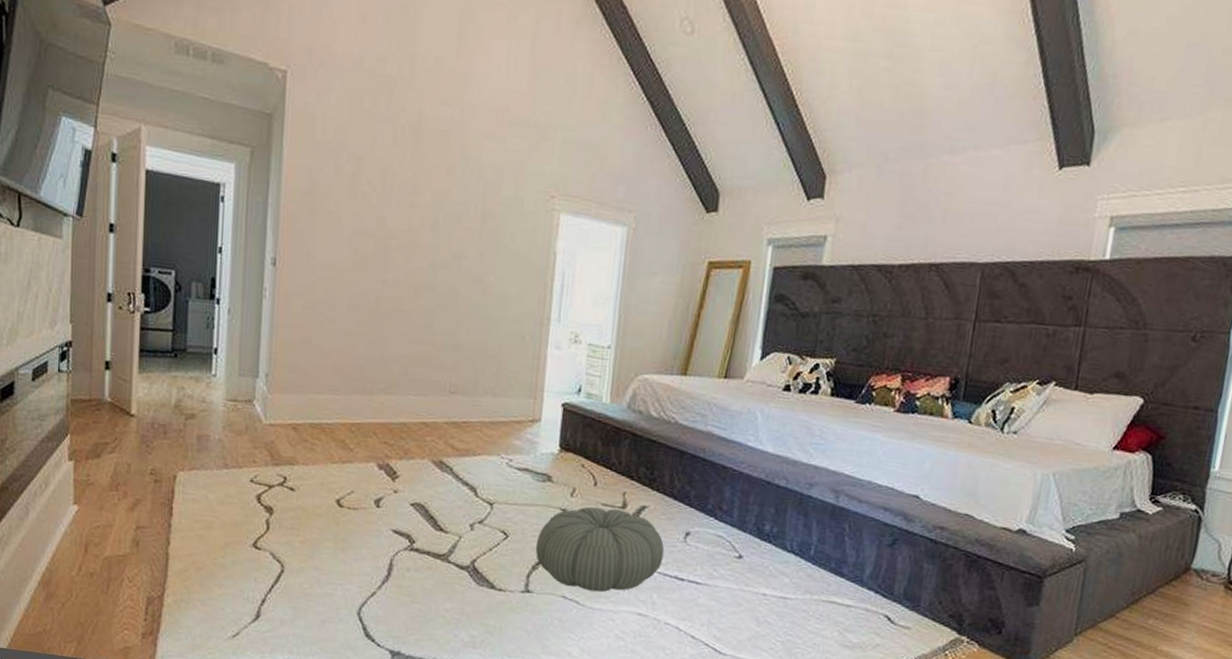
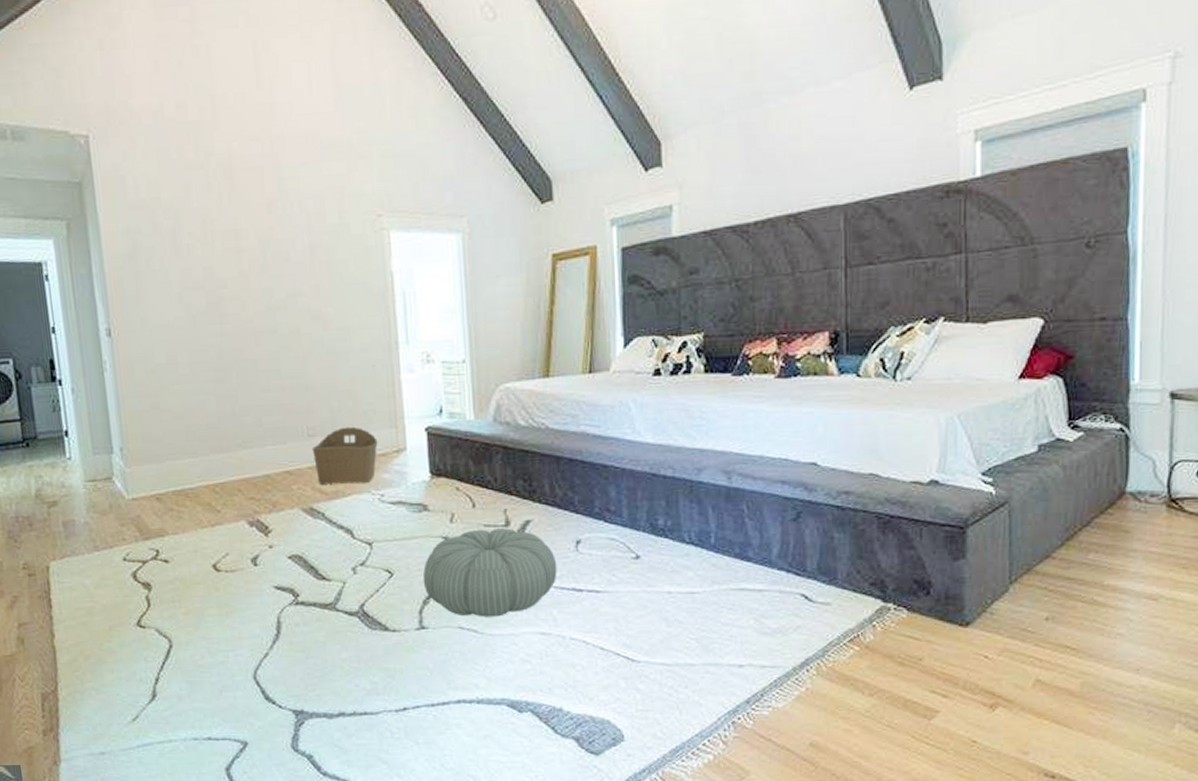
wicker basket: none [450,389,515,446] -> present [311,426,378,484]

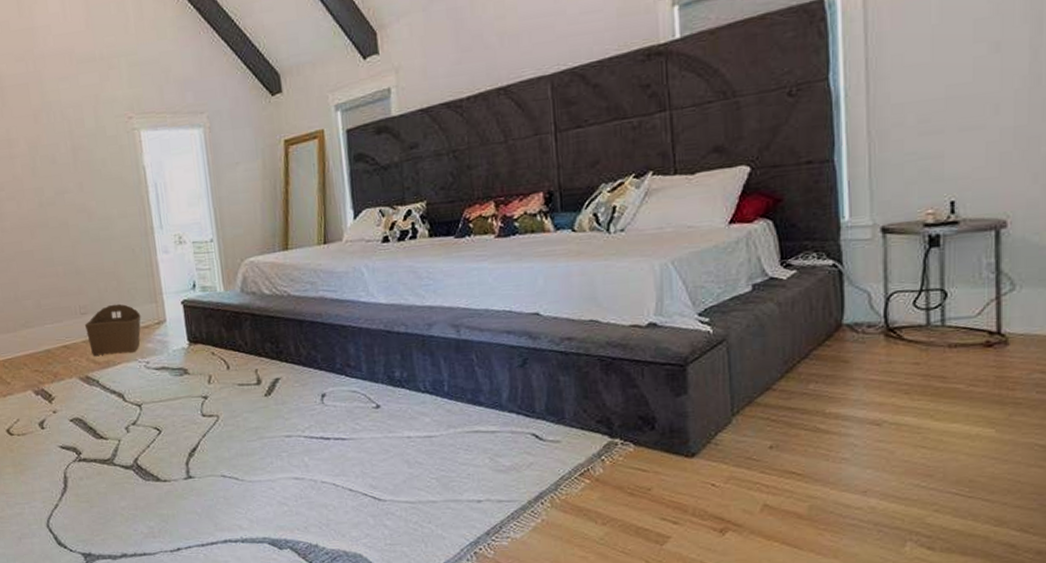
pouf: present [422,528,557,617] -> none [187,386,306,466]

